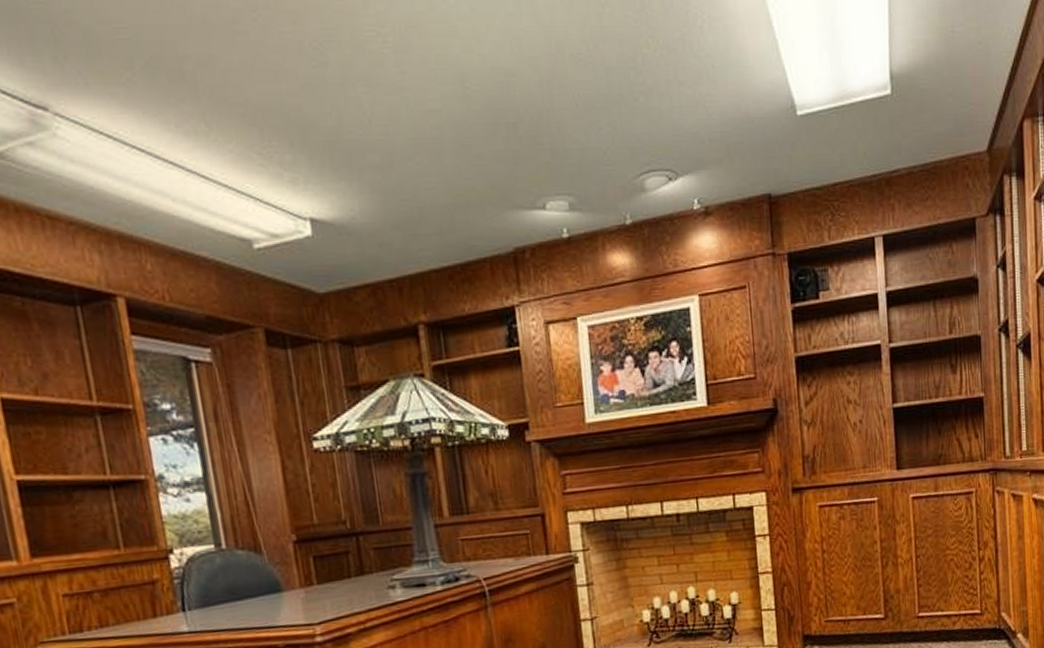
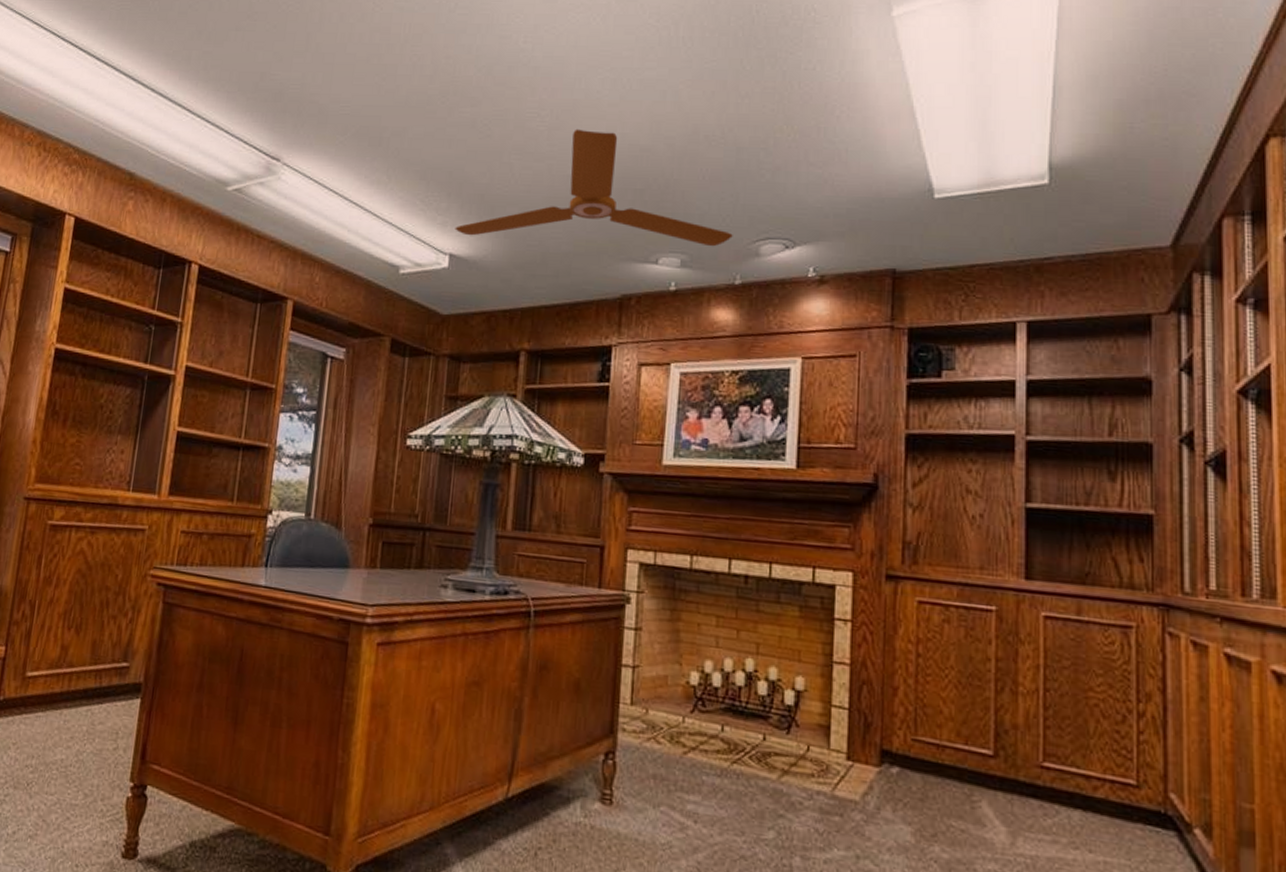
ceiling fan: none [309,50,617,194] -> present [455,129,733,247]

